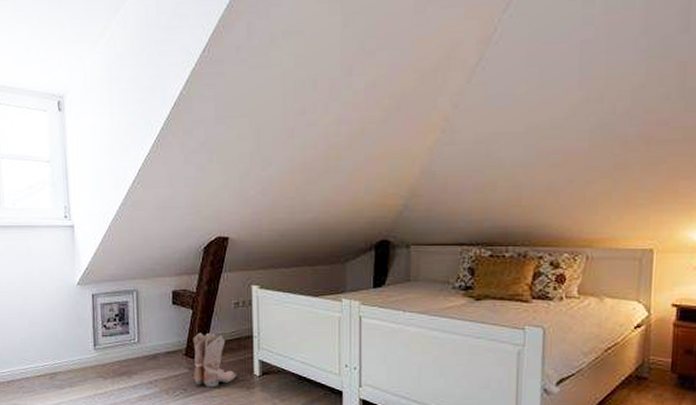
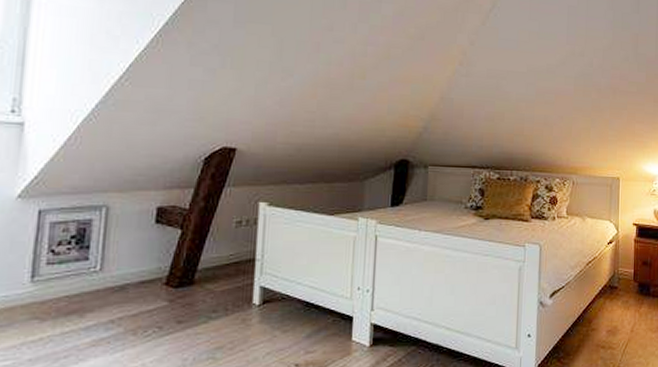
boots: present [193,332,237,387] -> none [174,256,231,323]

